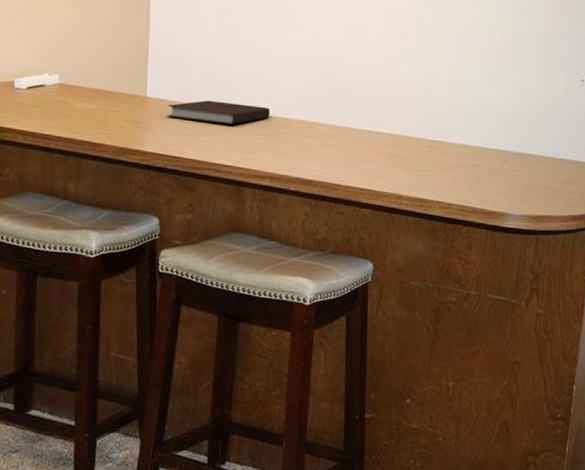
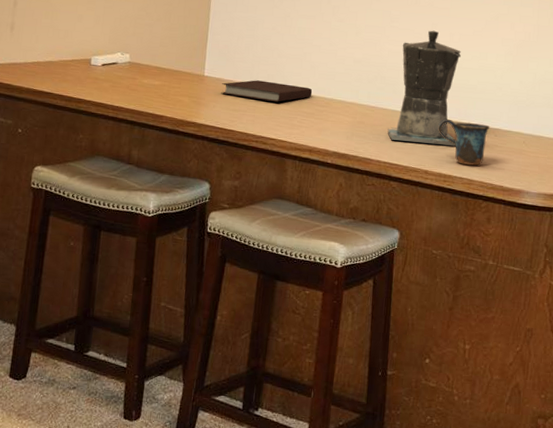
coffee maker: none [356,39,435,168] -> present [387,30,462,147]
mug: none [412,137,468,188] -> present [438,119,490,166]

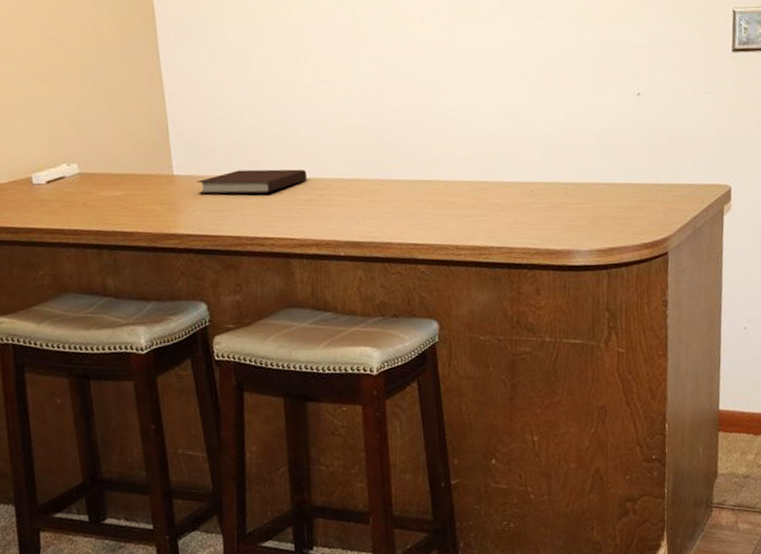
coffee maker: present [387,30,462,147] -> none [404,75,486,216]
mug: present [438,119,490,166] -> none [463,179,523,231]

